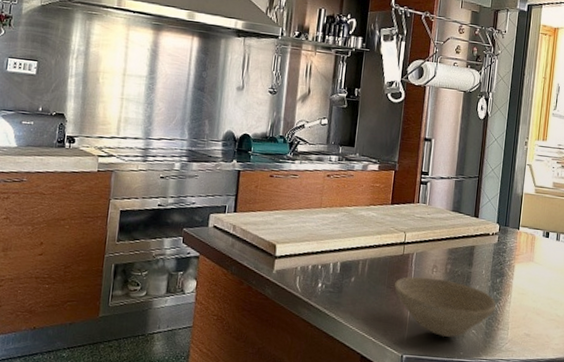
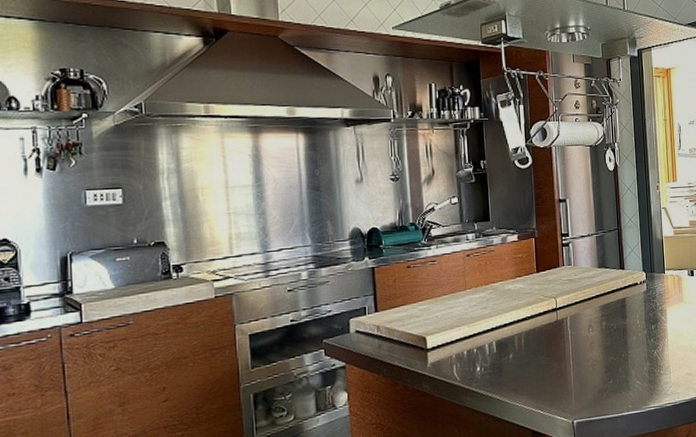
bowl: present [394,276,497,337] -> none [554,337,656,394]

